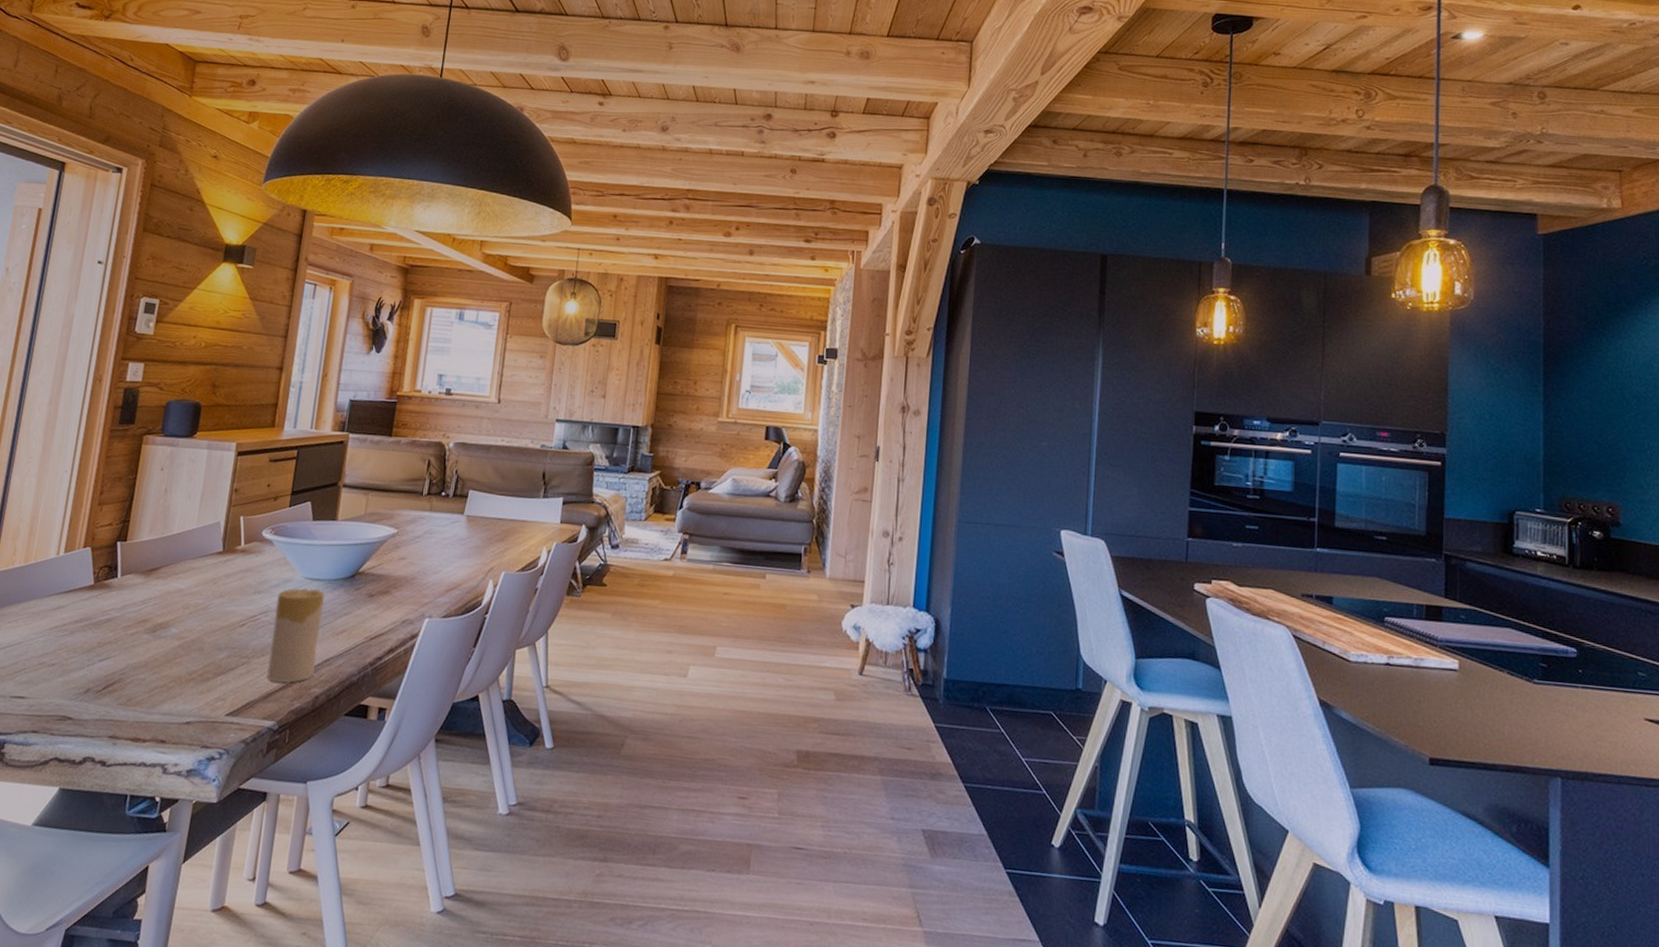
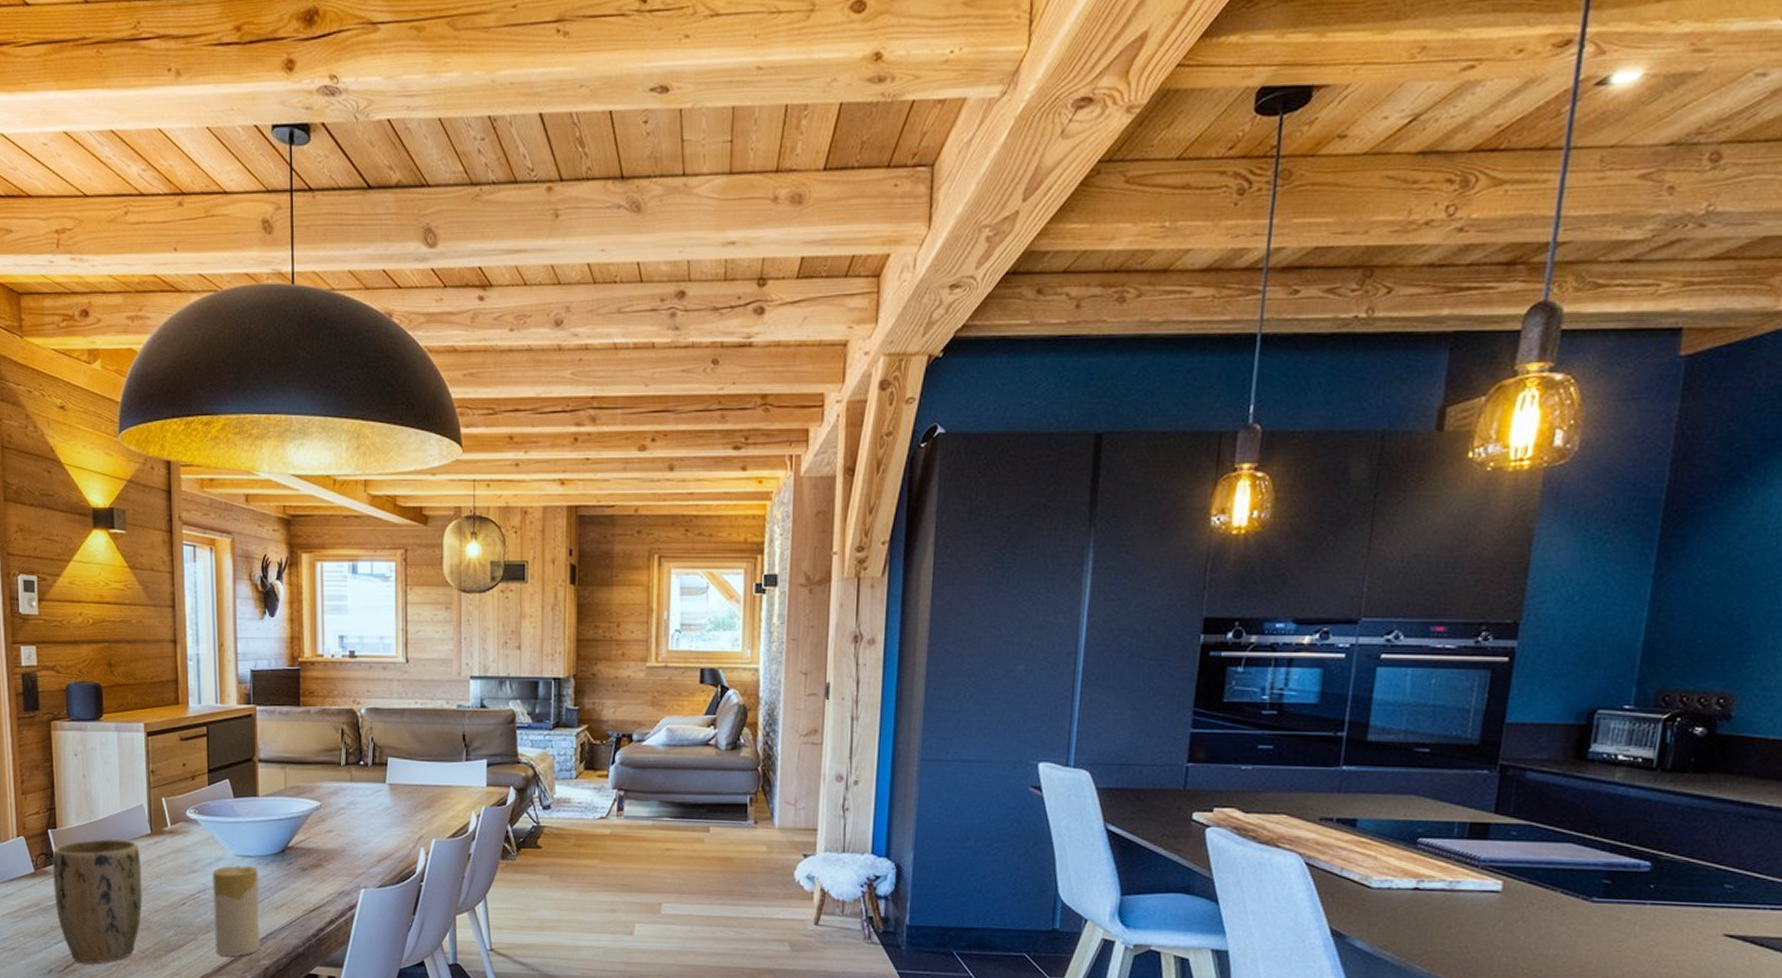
plant pot: none [107,554,208,684] -> present [52,839,143,964]

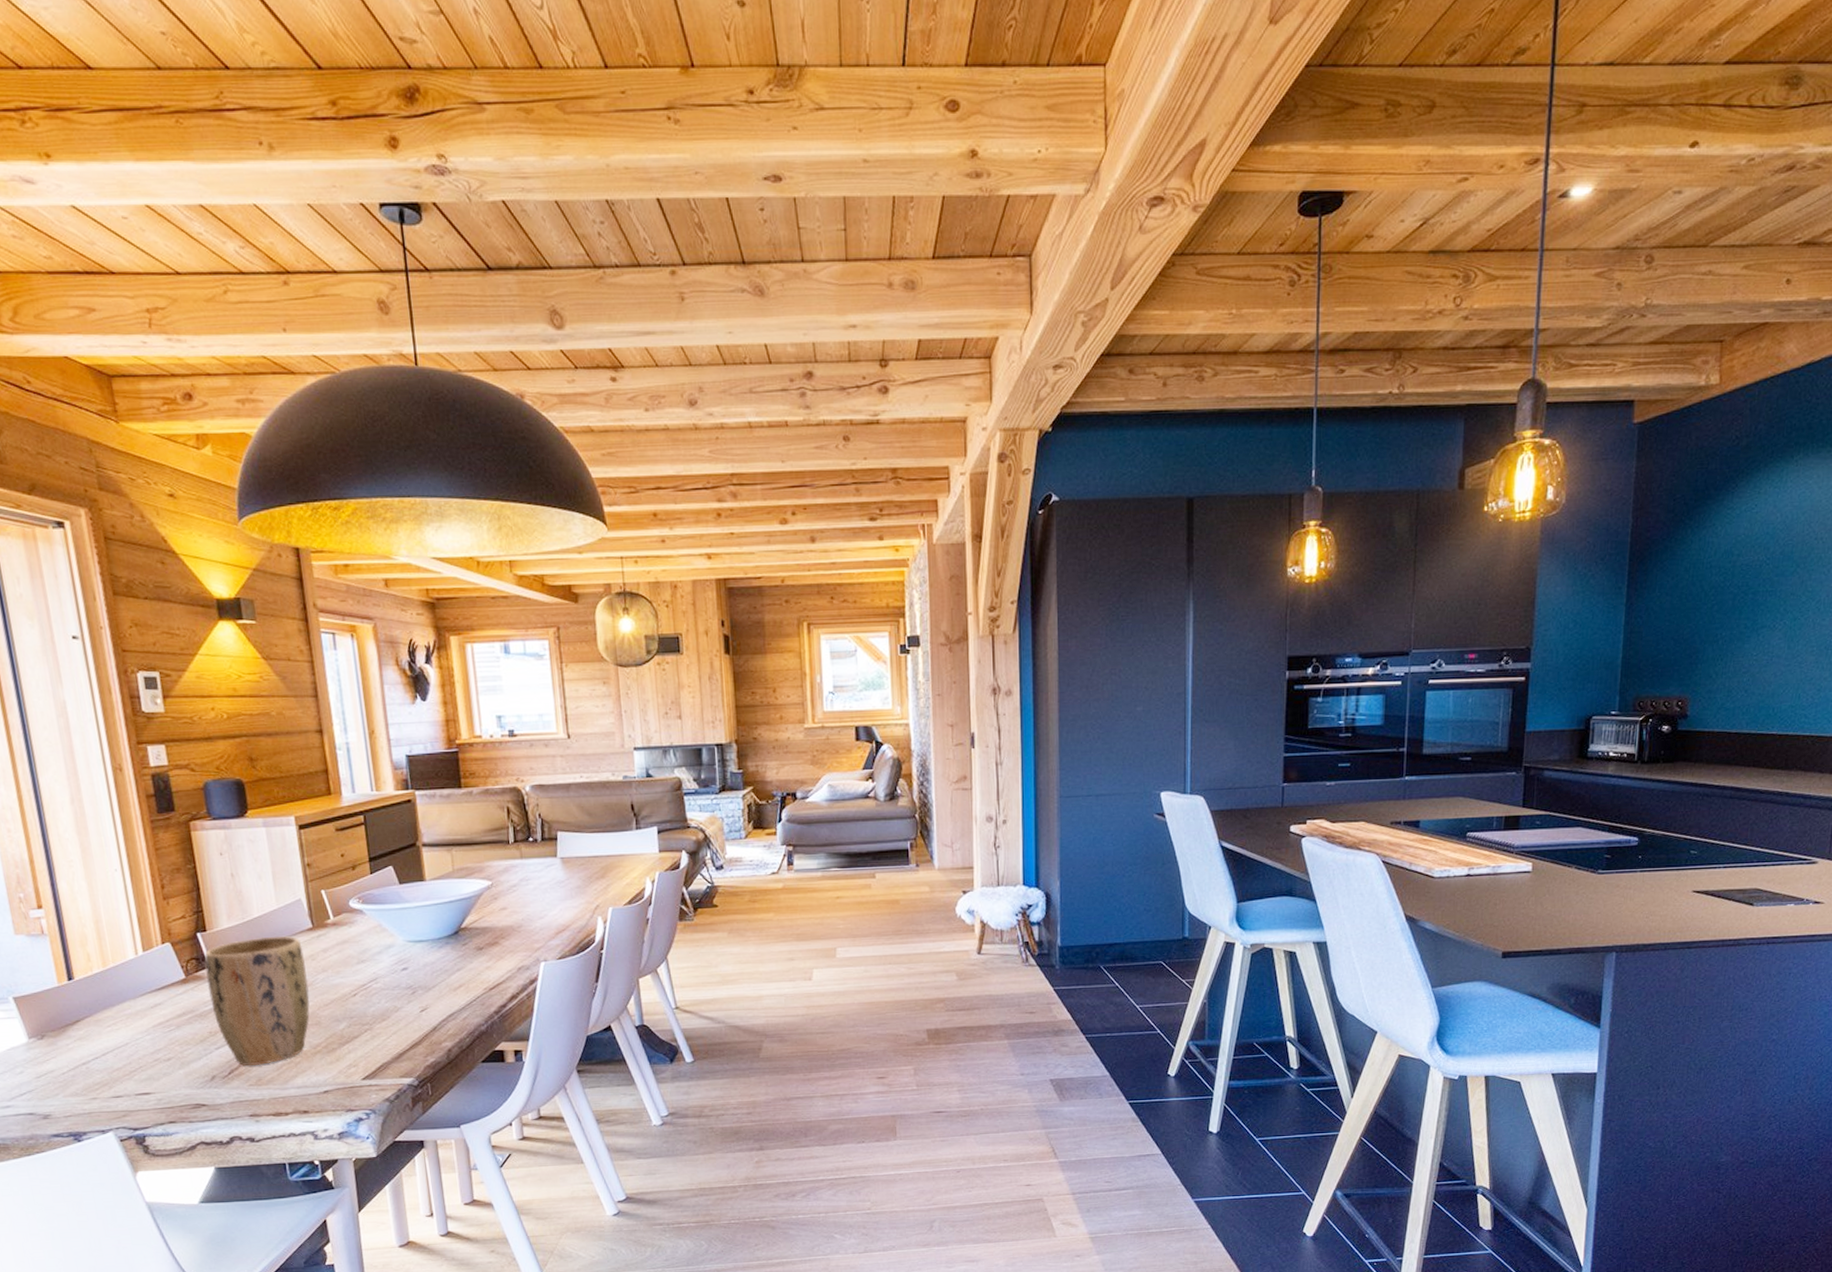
candle: present [211,865,261,956] -> none [382,949,441,1042]

